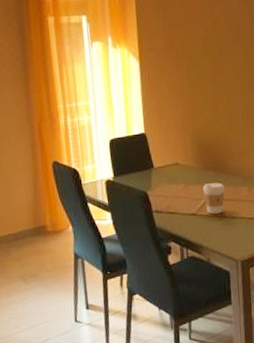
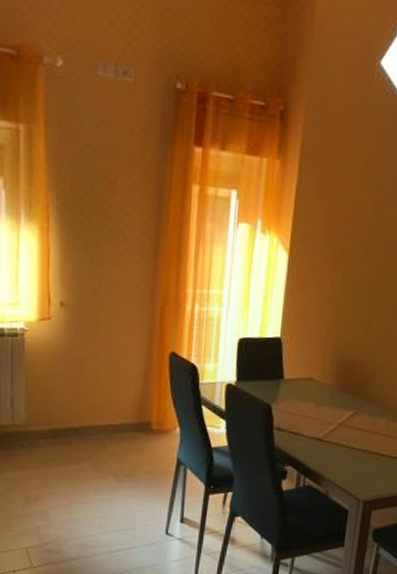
coffee cup: present [202,182,225,215] -> none [335,407,361,444]

